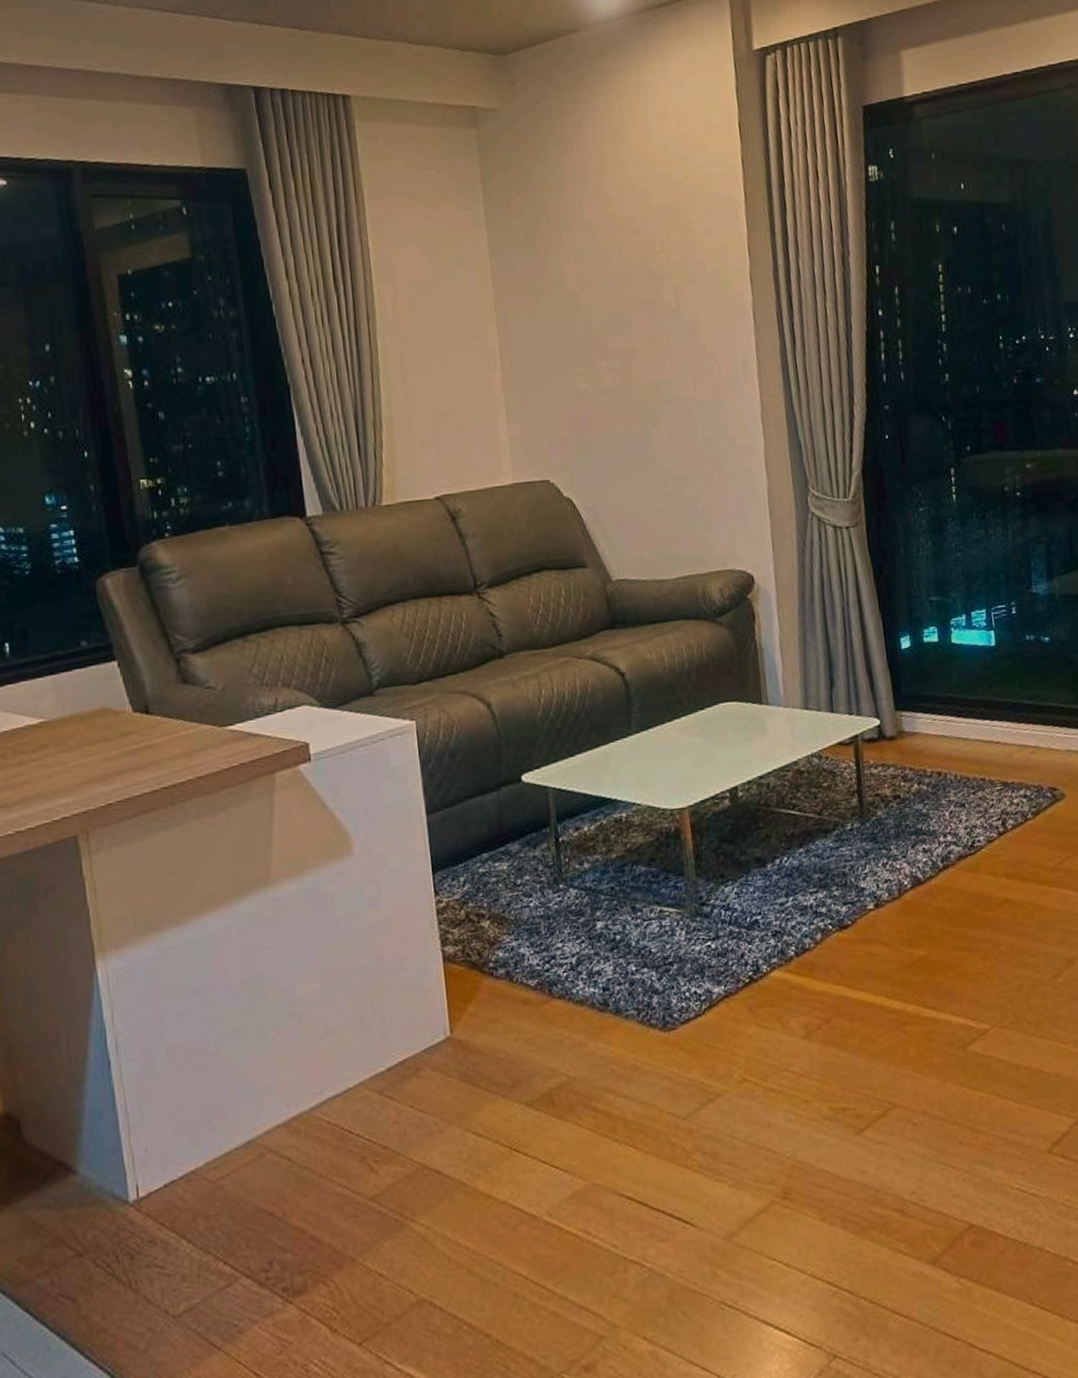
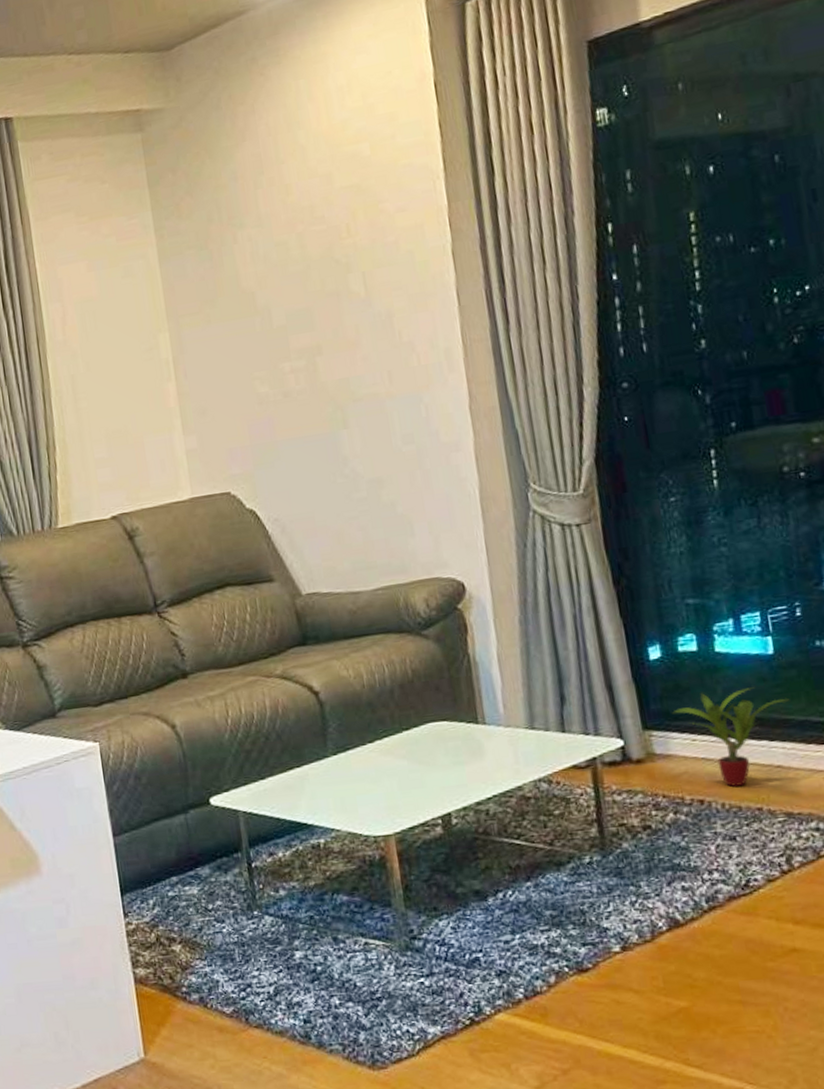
potted plant: none [917,674,1007,760] -> present [671,687,790,787]

